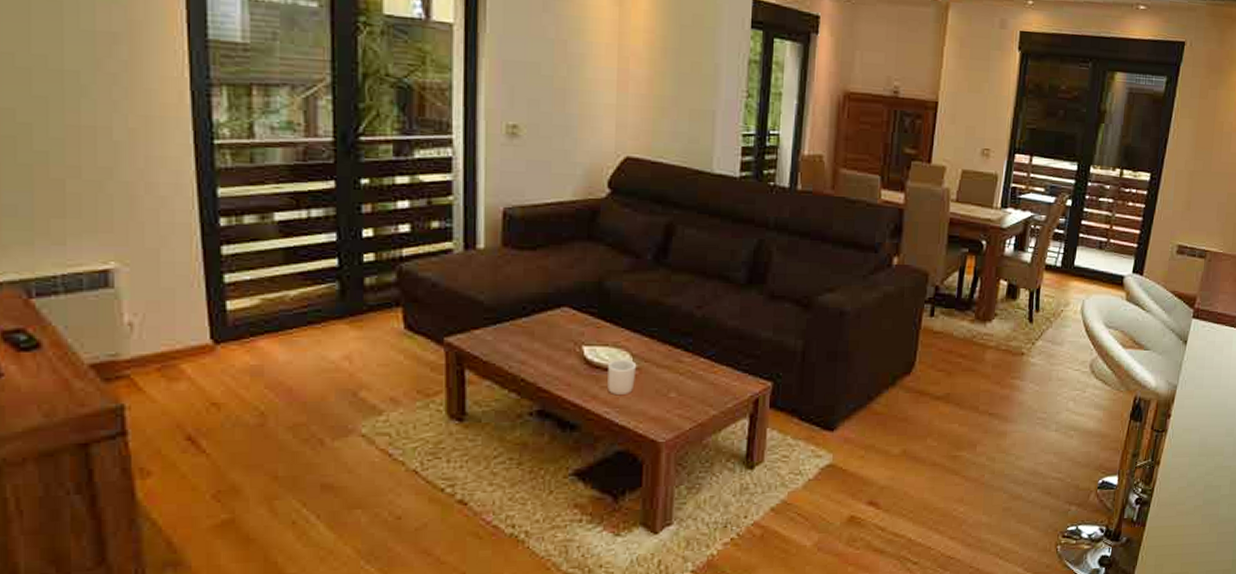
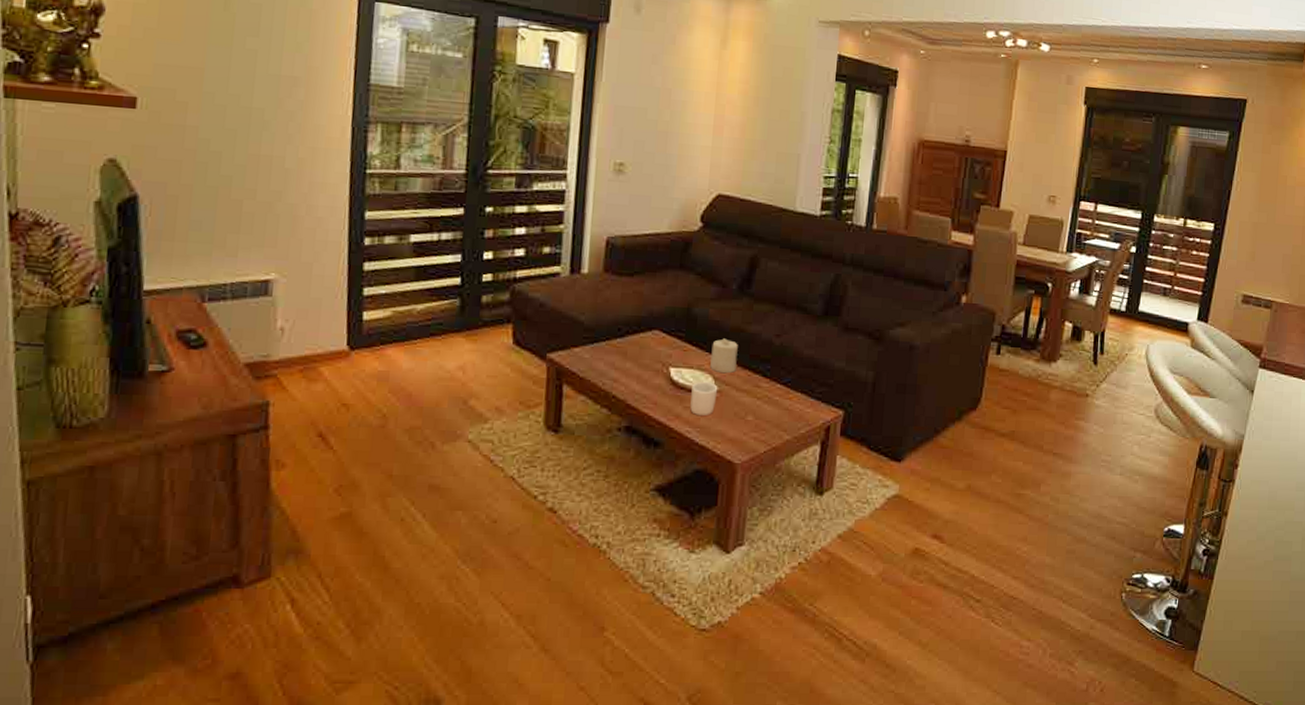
candle: none [627,312,656,350] -> present [710,338,738,374]

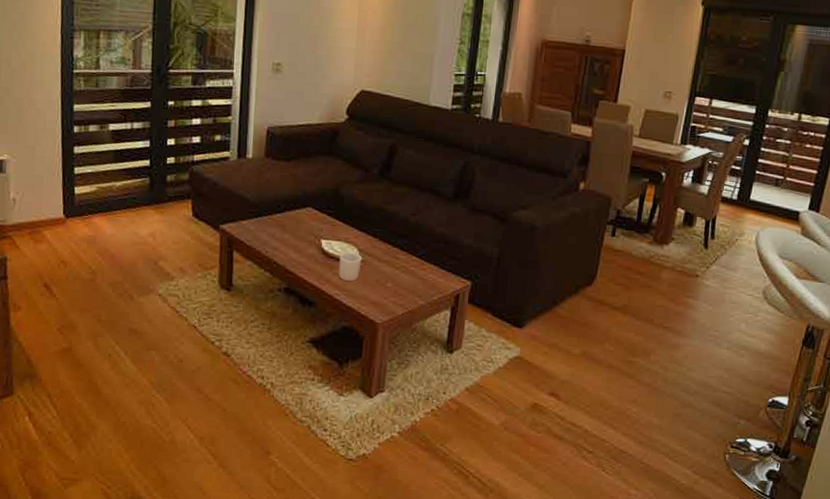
candle: present [710,338,738,374] -> none [355,216,379,246]

